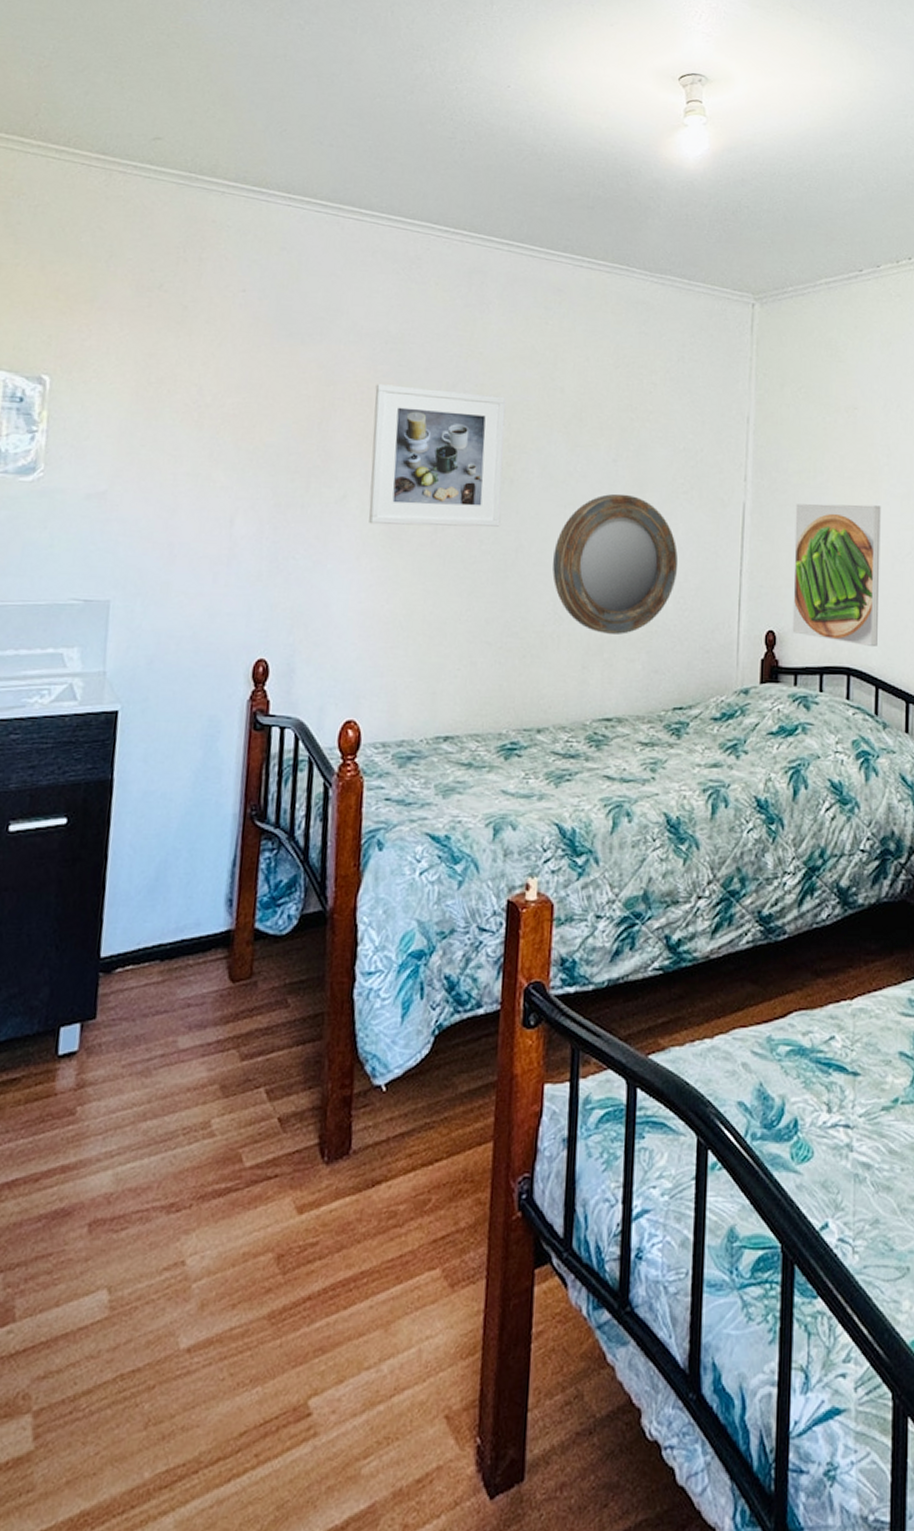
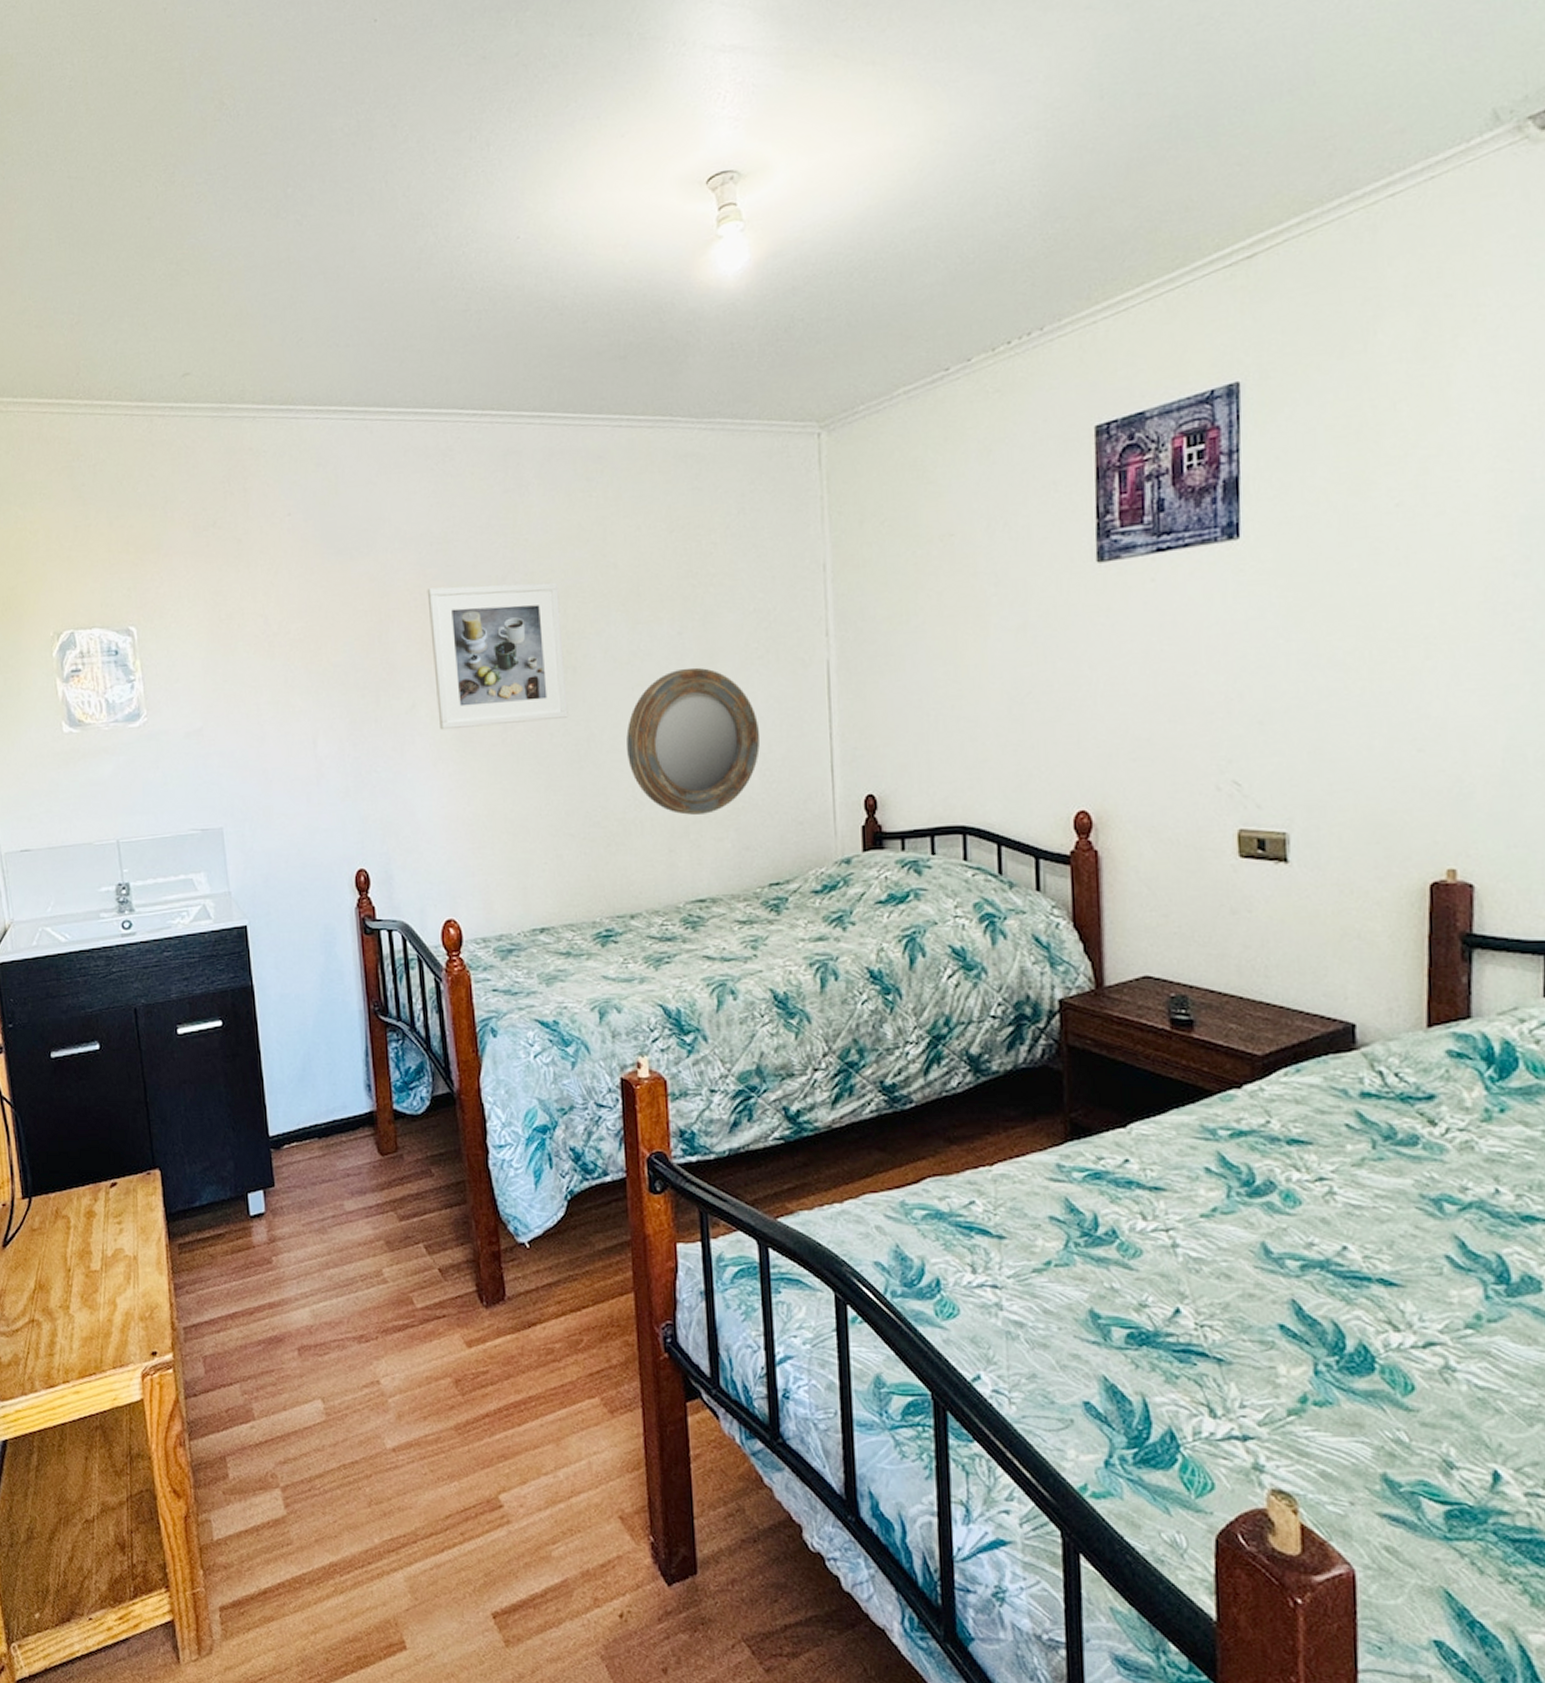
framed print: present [792,504,881,648] -> none [888,643,997,802]

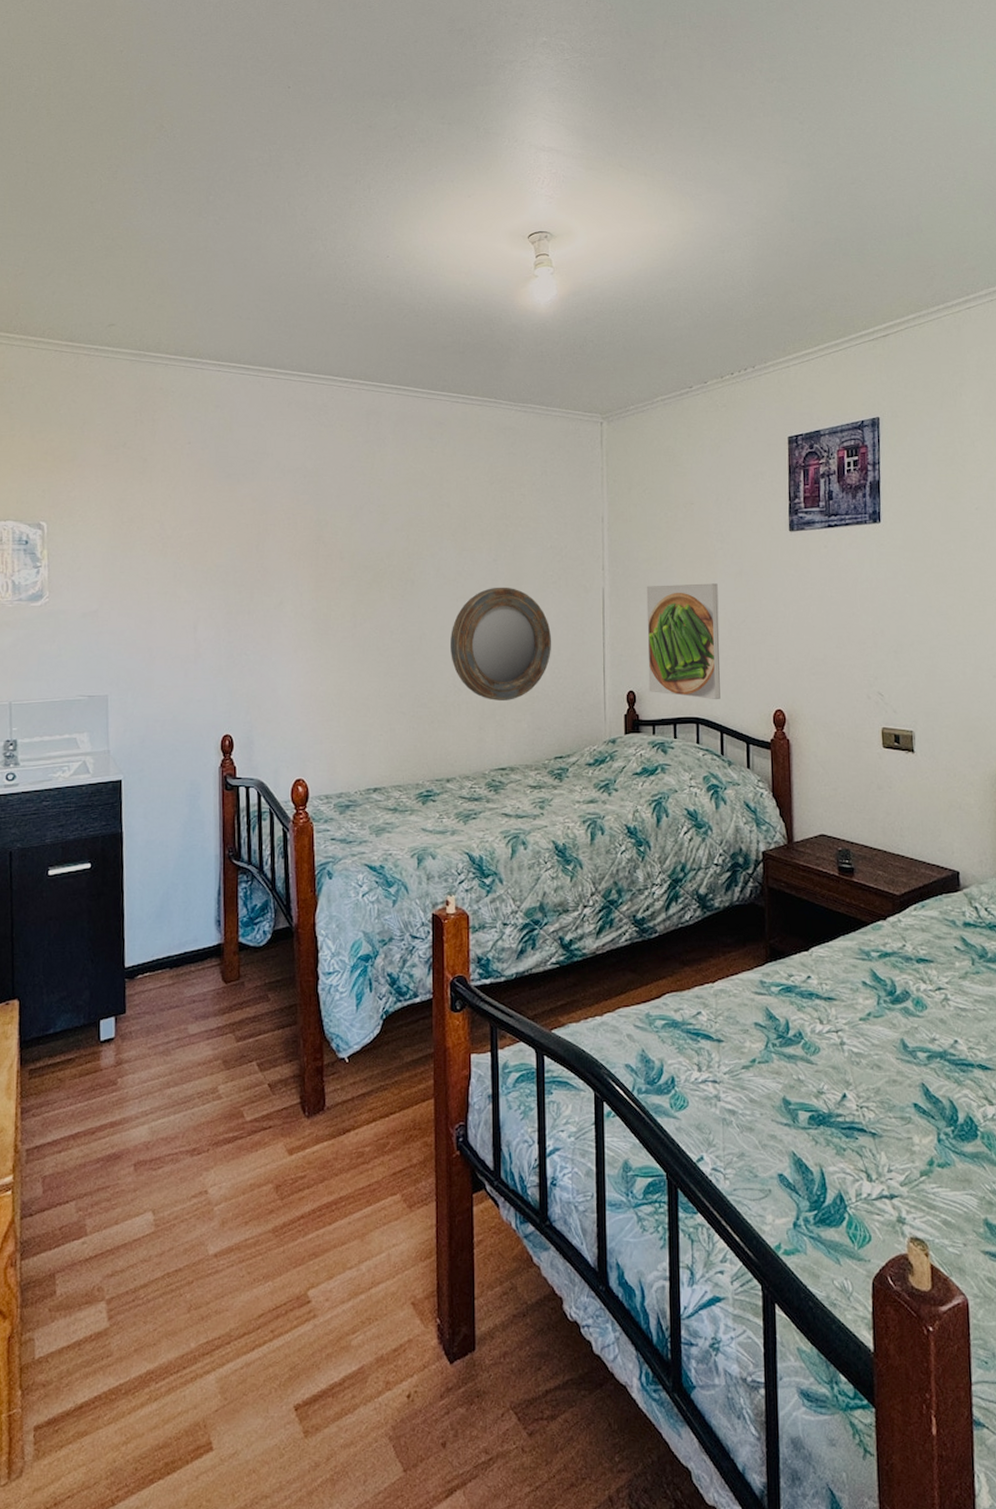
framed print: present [427,582,568,730] -> none [299,511,406,624]
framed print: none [888,643,997,802] -> present [646,583,720,700]

